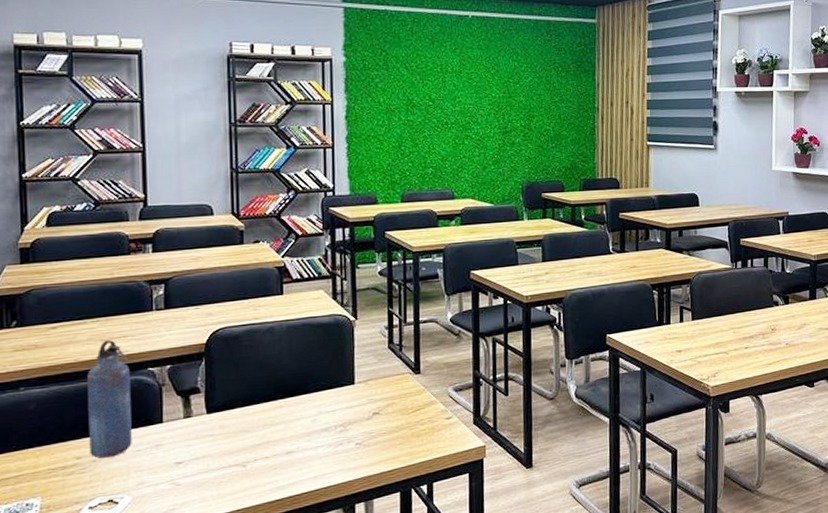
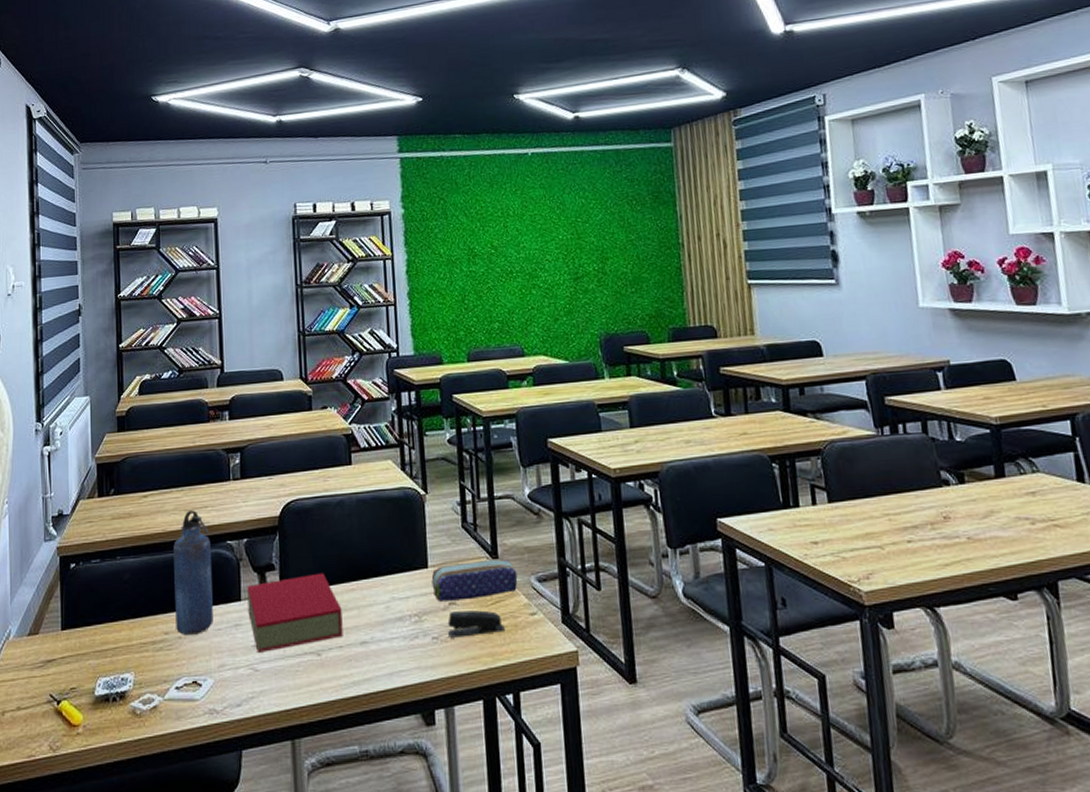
book: none [170,393,269,469] -> present [247,573,343,653]
pencil case: none [357,373,437,413] -> present [431,558,518,601]
stapler: none [371,417,423,443] -> present [447,610,505,638]

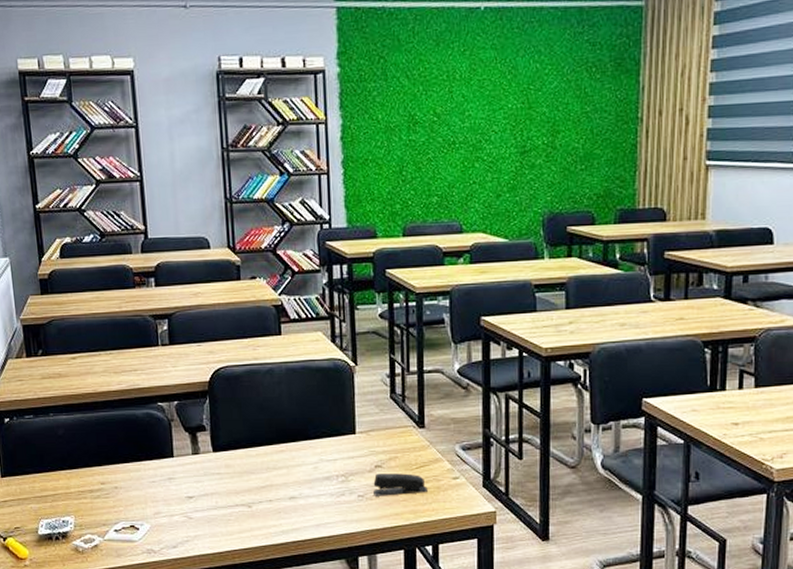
water bottle: present [173,510,213,635] -> none [105,373,148,486]
book: present [247,573,343,653] -> none [179,435,273,503]
pencil case: present [431,558,518,601] -> none [359,428,443,464]

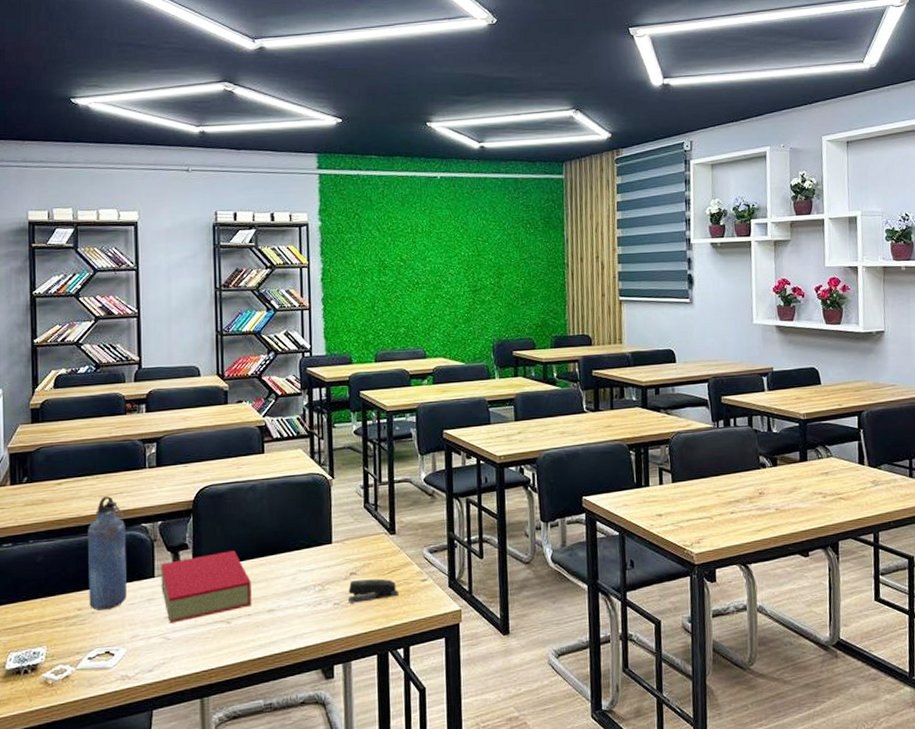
water bottle: none [105,373,148,486] -> present [88,496,127,610]
book: none [179,435,273,503] -> present [161,550,252,623]

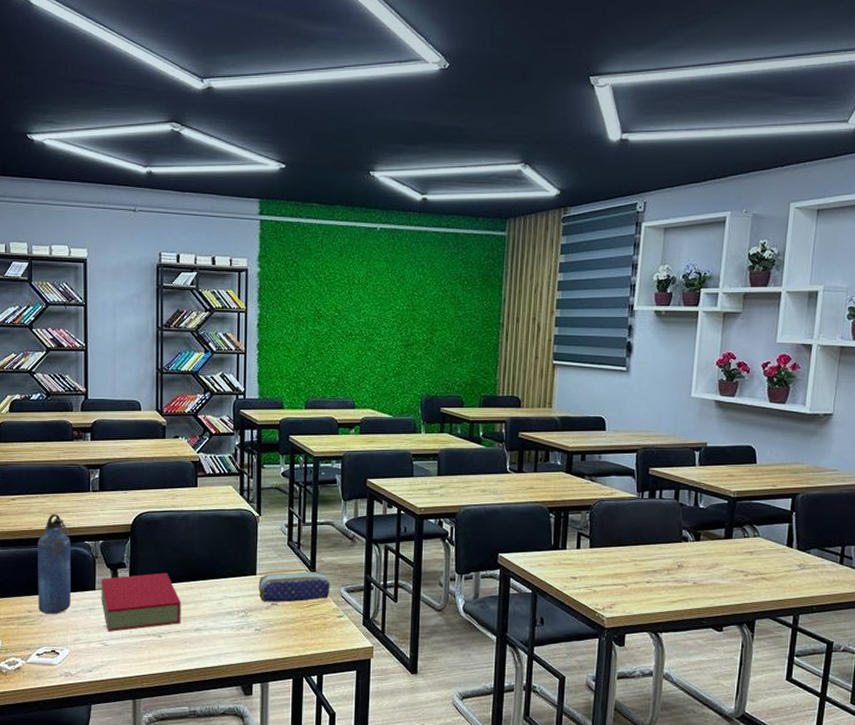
pencil case: none [335,534,412,572] -> present [258,572,330,602]
stapler: present [348,578,399,603] -> none [269,610,316,631]

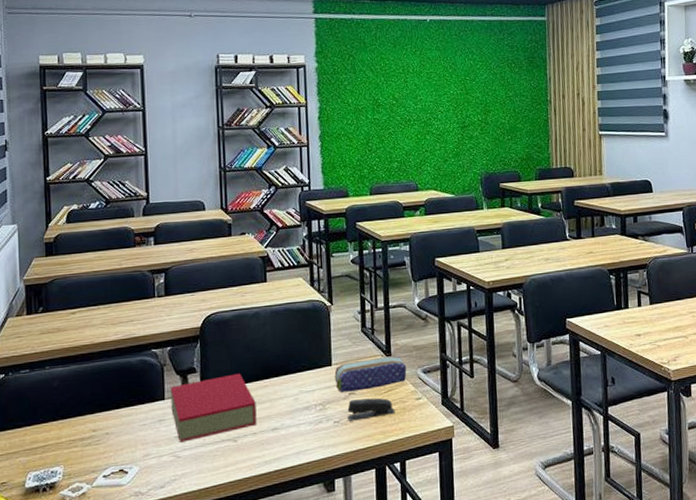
water bottle: present [38,514,71,614] -> none [101,324,139,431]
stapler: none [269,610,316,631] -> present [347,398,395,421]

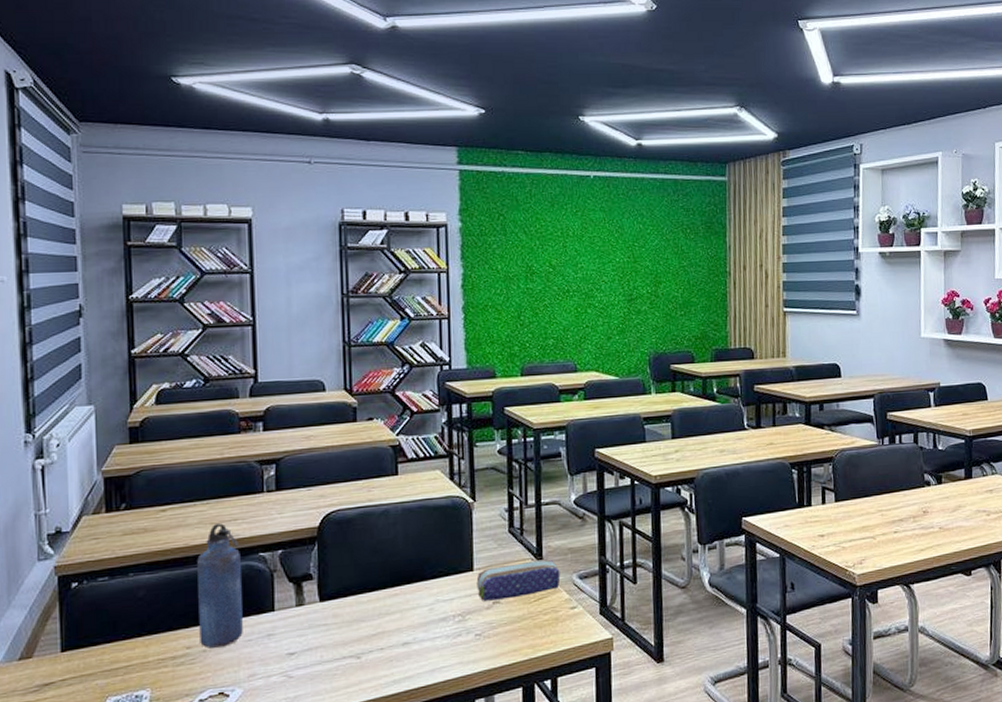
water bottle: none [101,324,139,431] -> present [197,523,243,648]
book: present [170,373,257,443] -> none [281,580,385,660]
stapler: present [347,398,395,421] -> none [491,607,546,634]

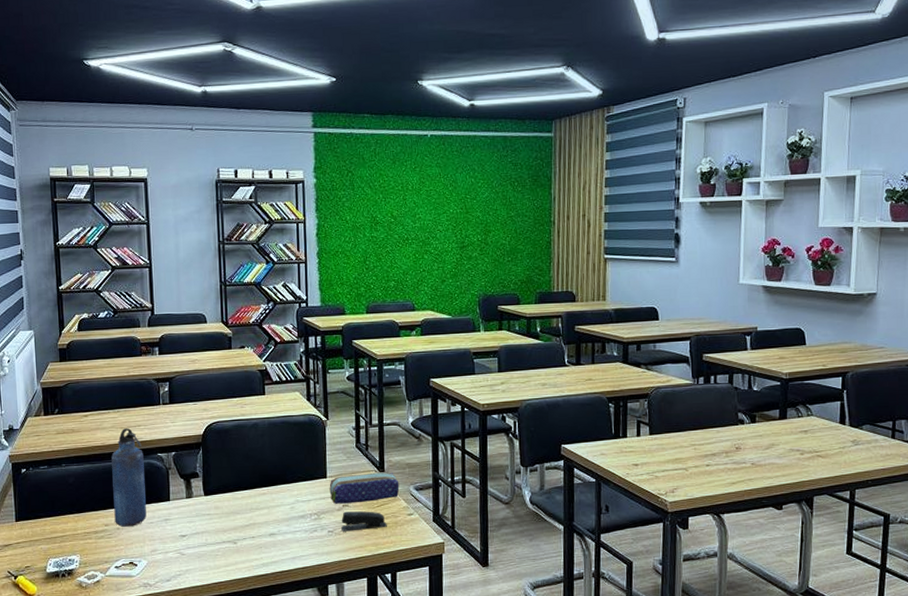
stapler: none [491,607,546,634] -> present [341,511,387,532]

